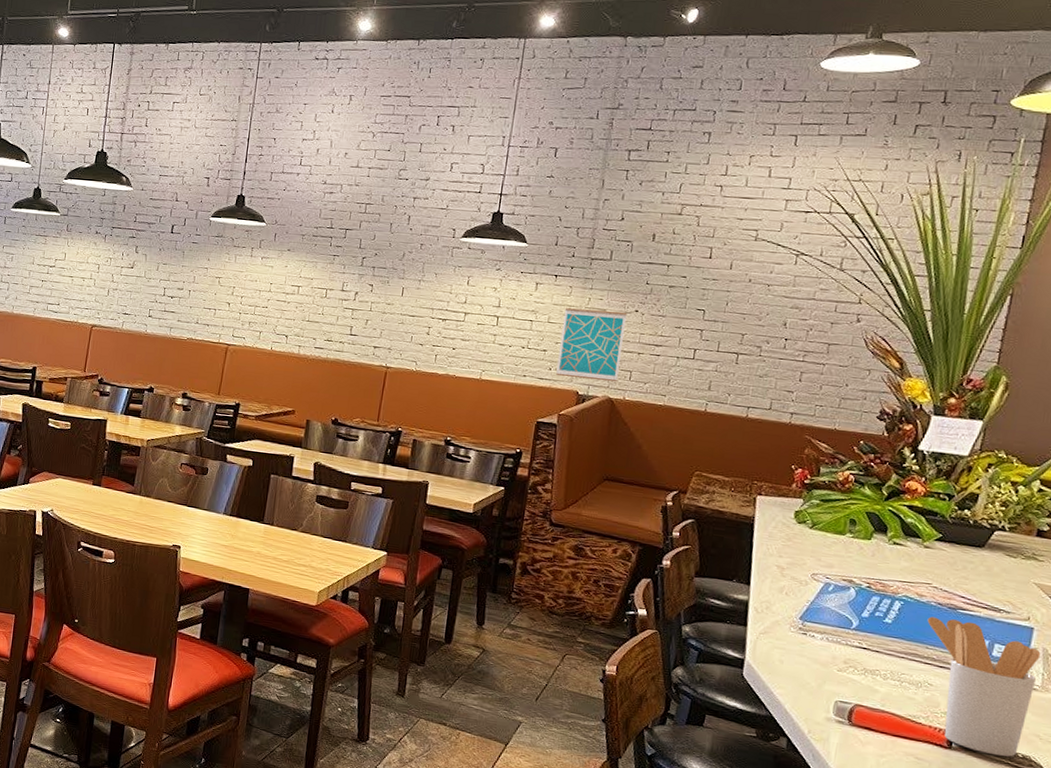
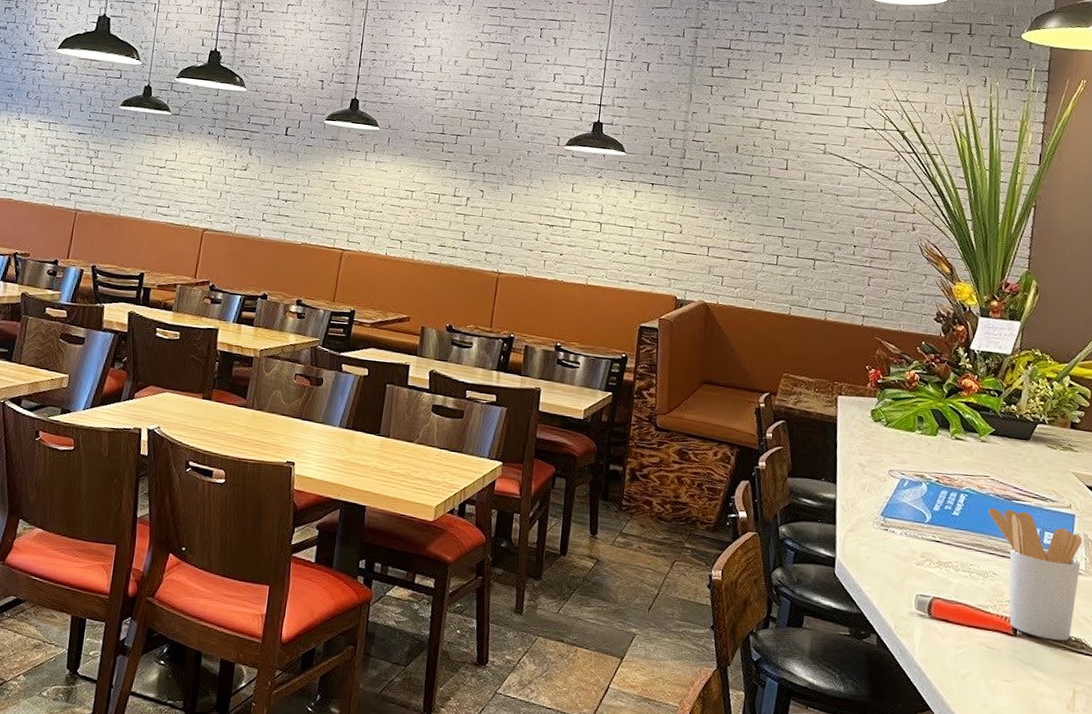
wall art: present [556,308,628,382] -> none [656,215,717,287]

